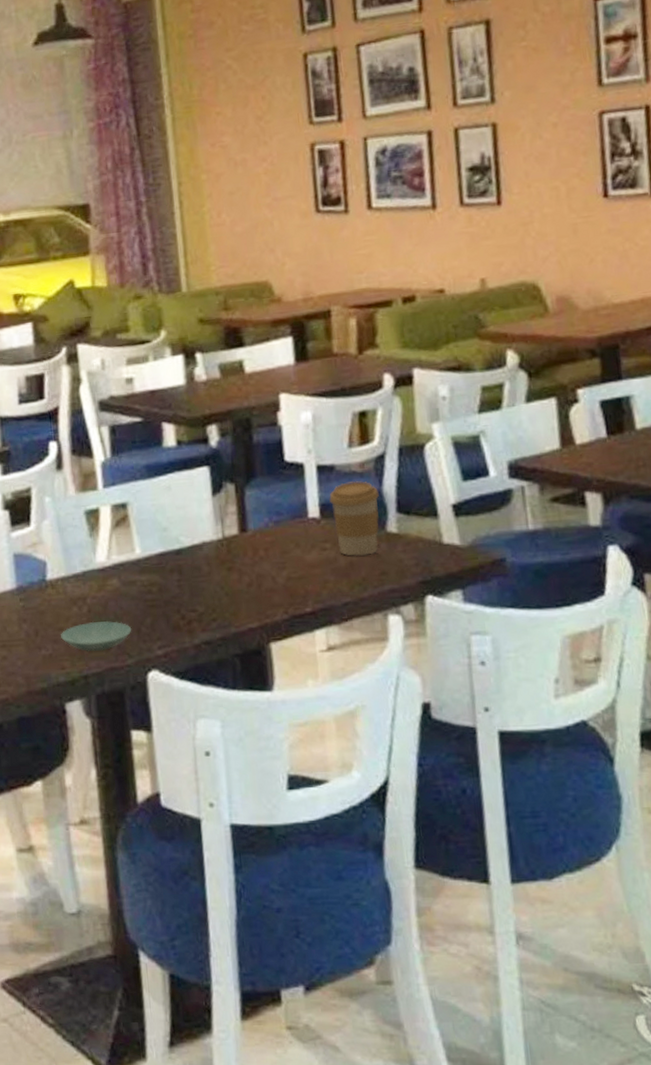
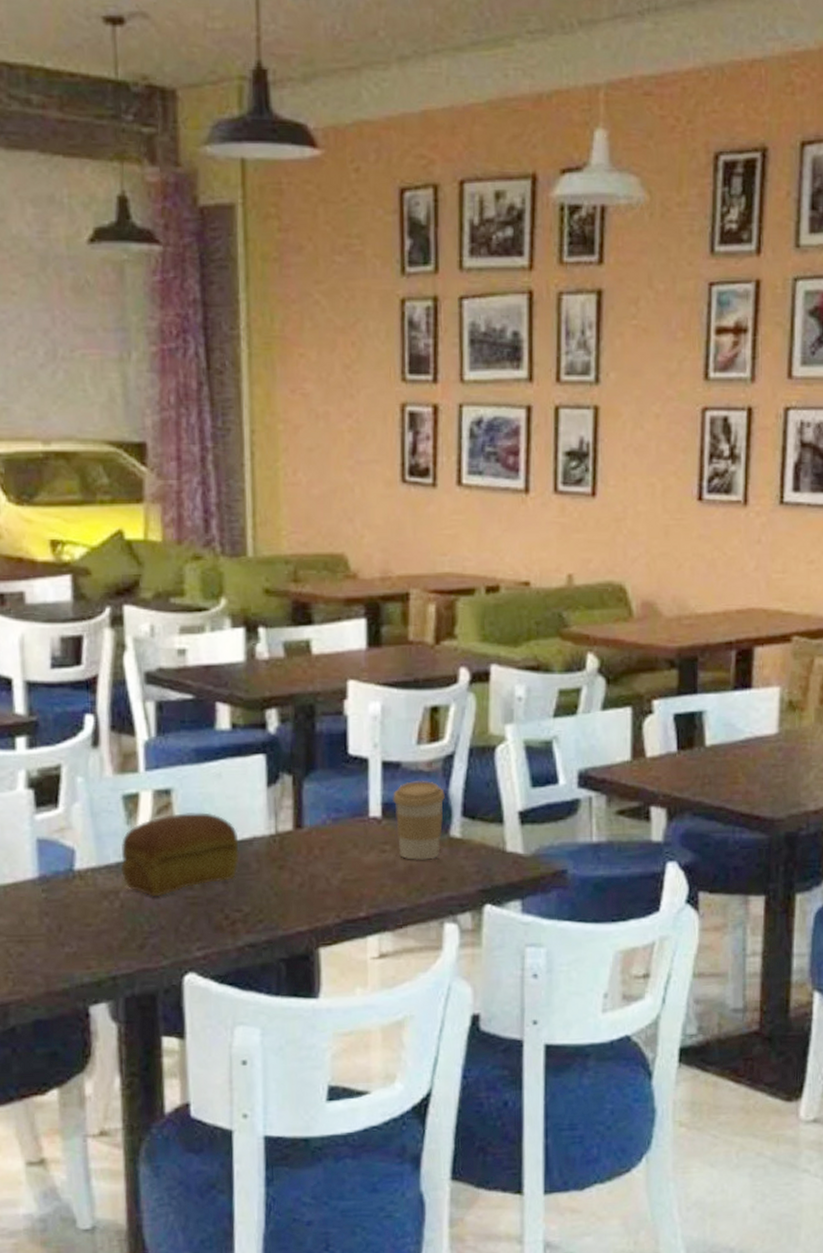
saucer: present [61,621,132,652] -> none [88,918,169,951]
bread: none [85,522,191,601] -> present [120,812,239,897]

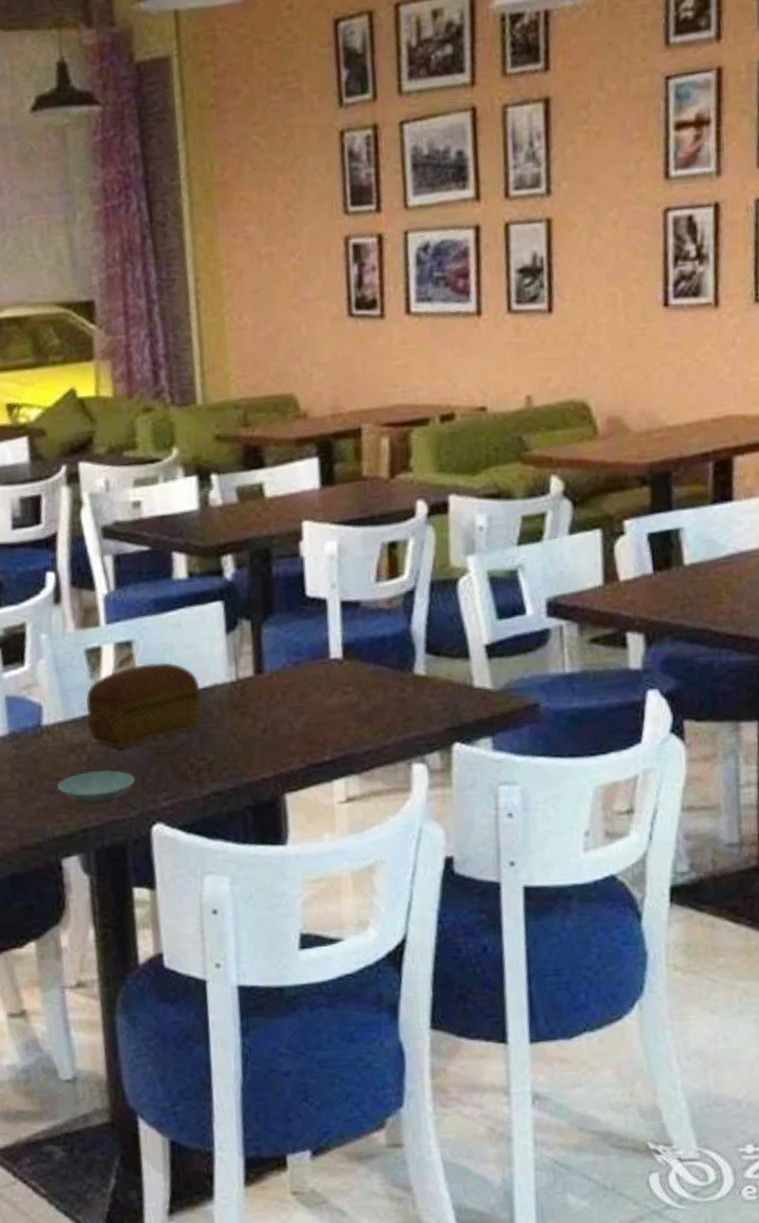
saucer: none [88,918,169,951] -> present [57,770,136,804]
coffee cup: present [391,780,445,860] -> none [352,618,407,701]

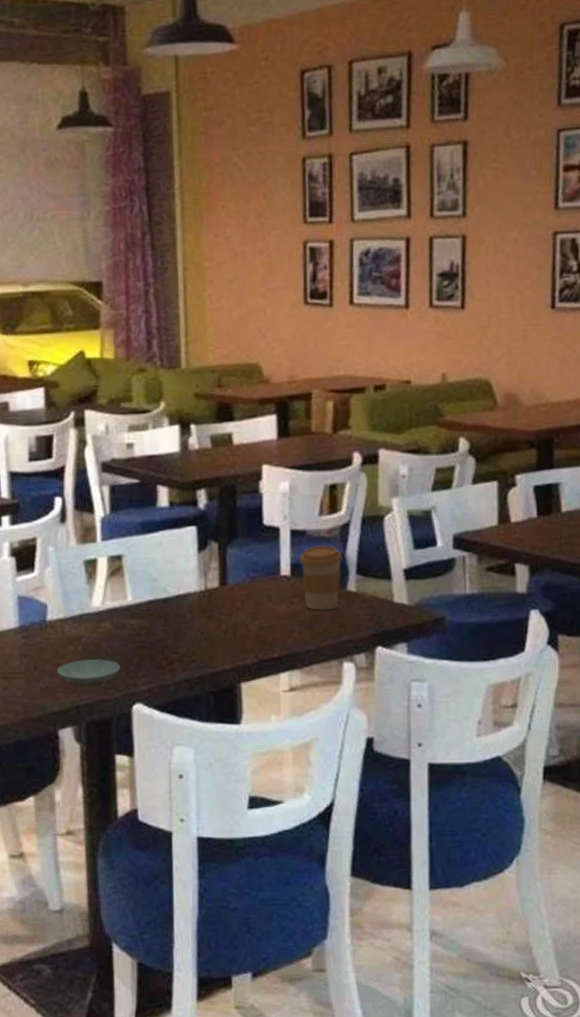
bread: present [85,662,202,749] -> none [82,573,176,642]
coffee cup: none [352,618,407,701] -> present [299,544,342,610]

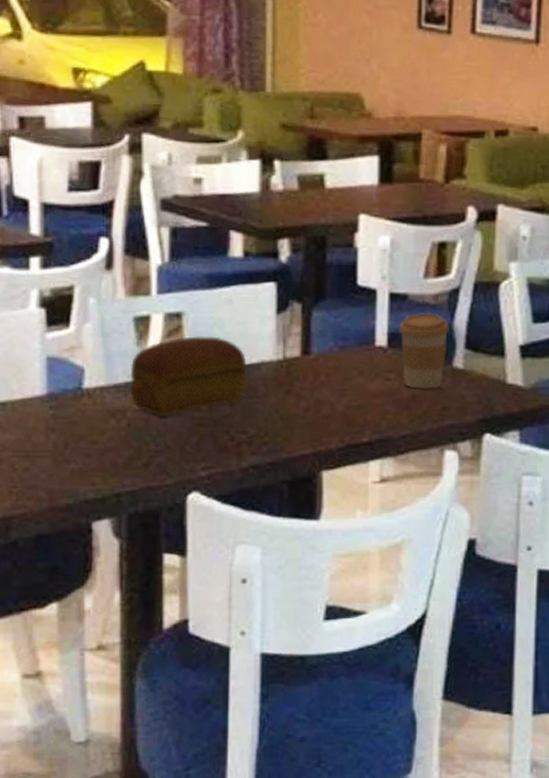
saucer: present [57,659,121,686] -> none [94,437,175,469]
bread: none [82,573,176,642] -> present [130,336,247,417]

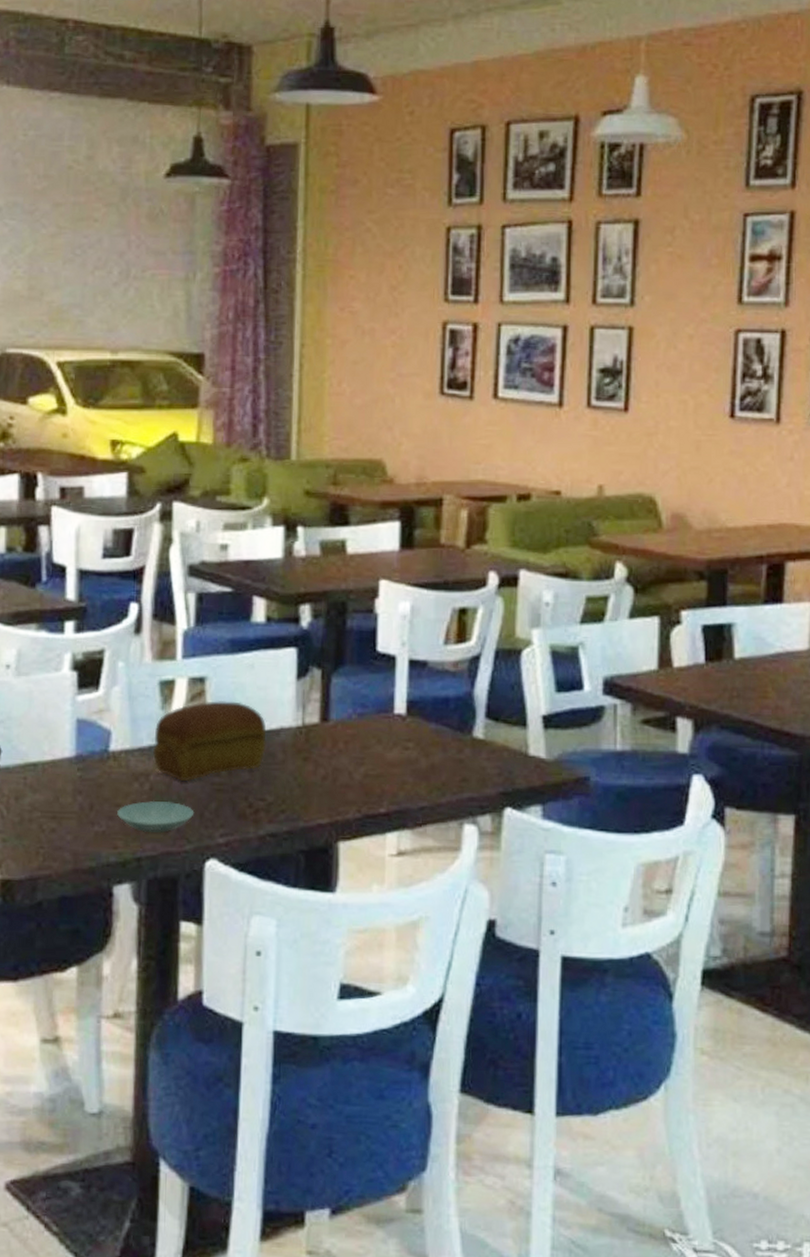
saucer: none [94,437,175,469] -> present [117,801,194,834]
coffee cup: present [398,312,449,389] -> none [417,679,469,759]

